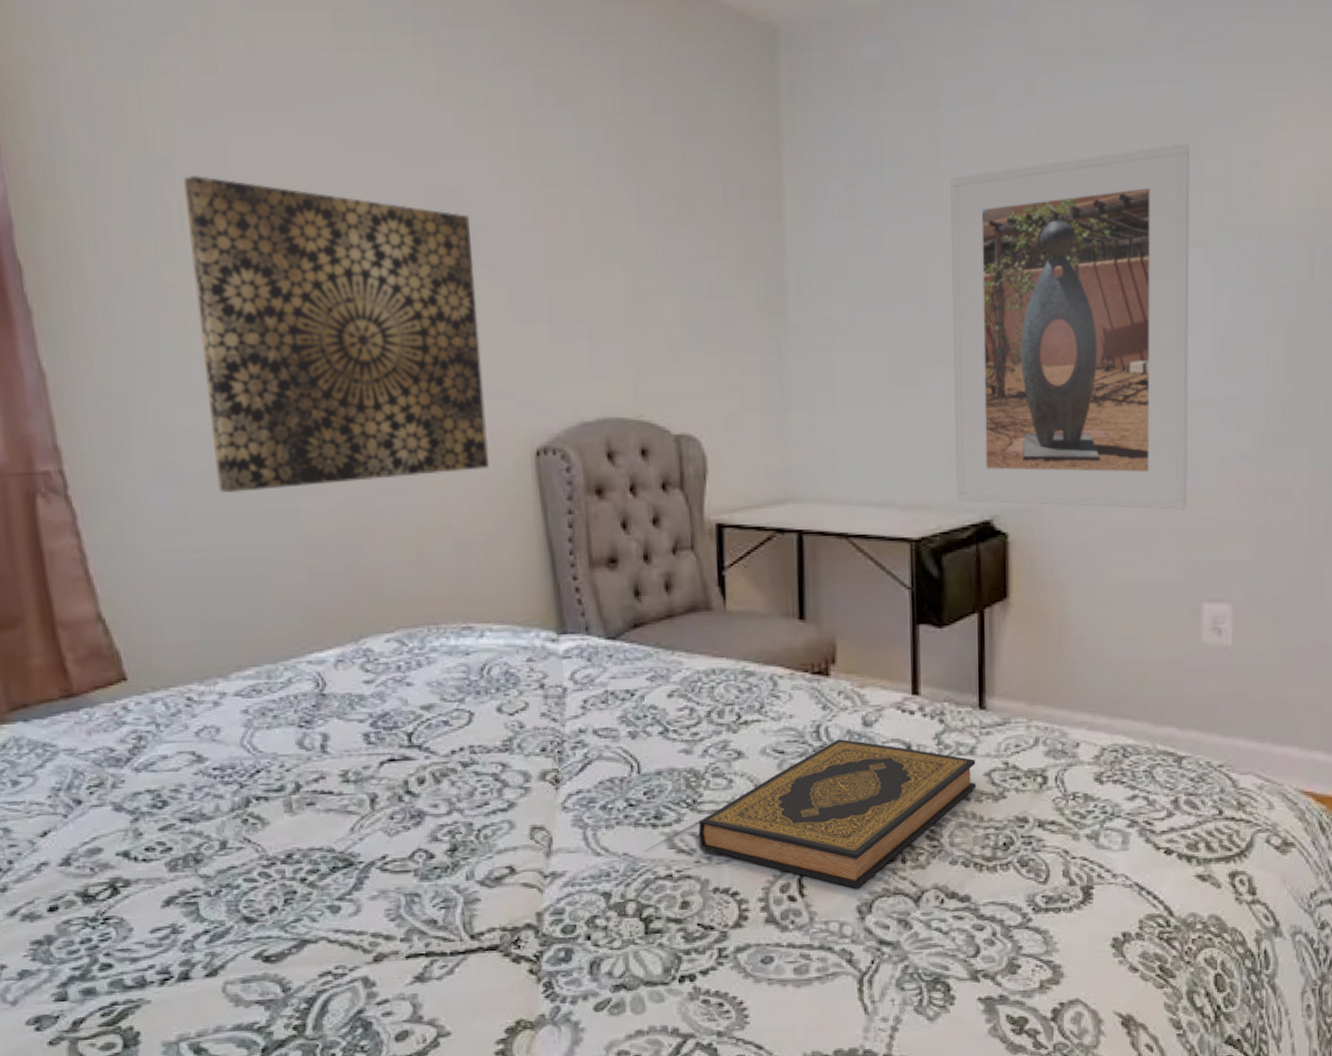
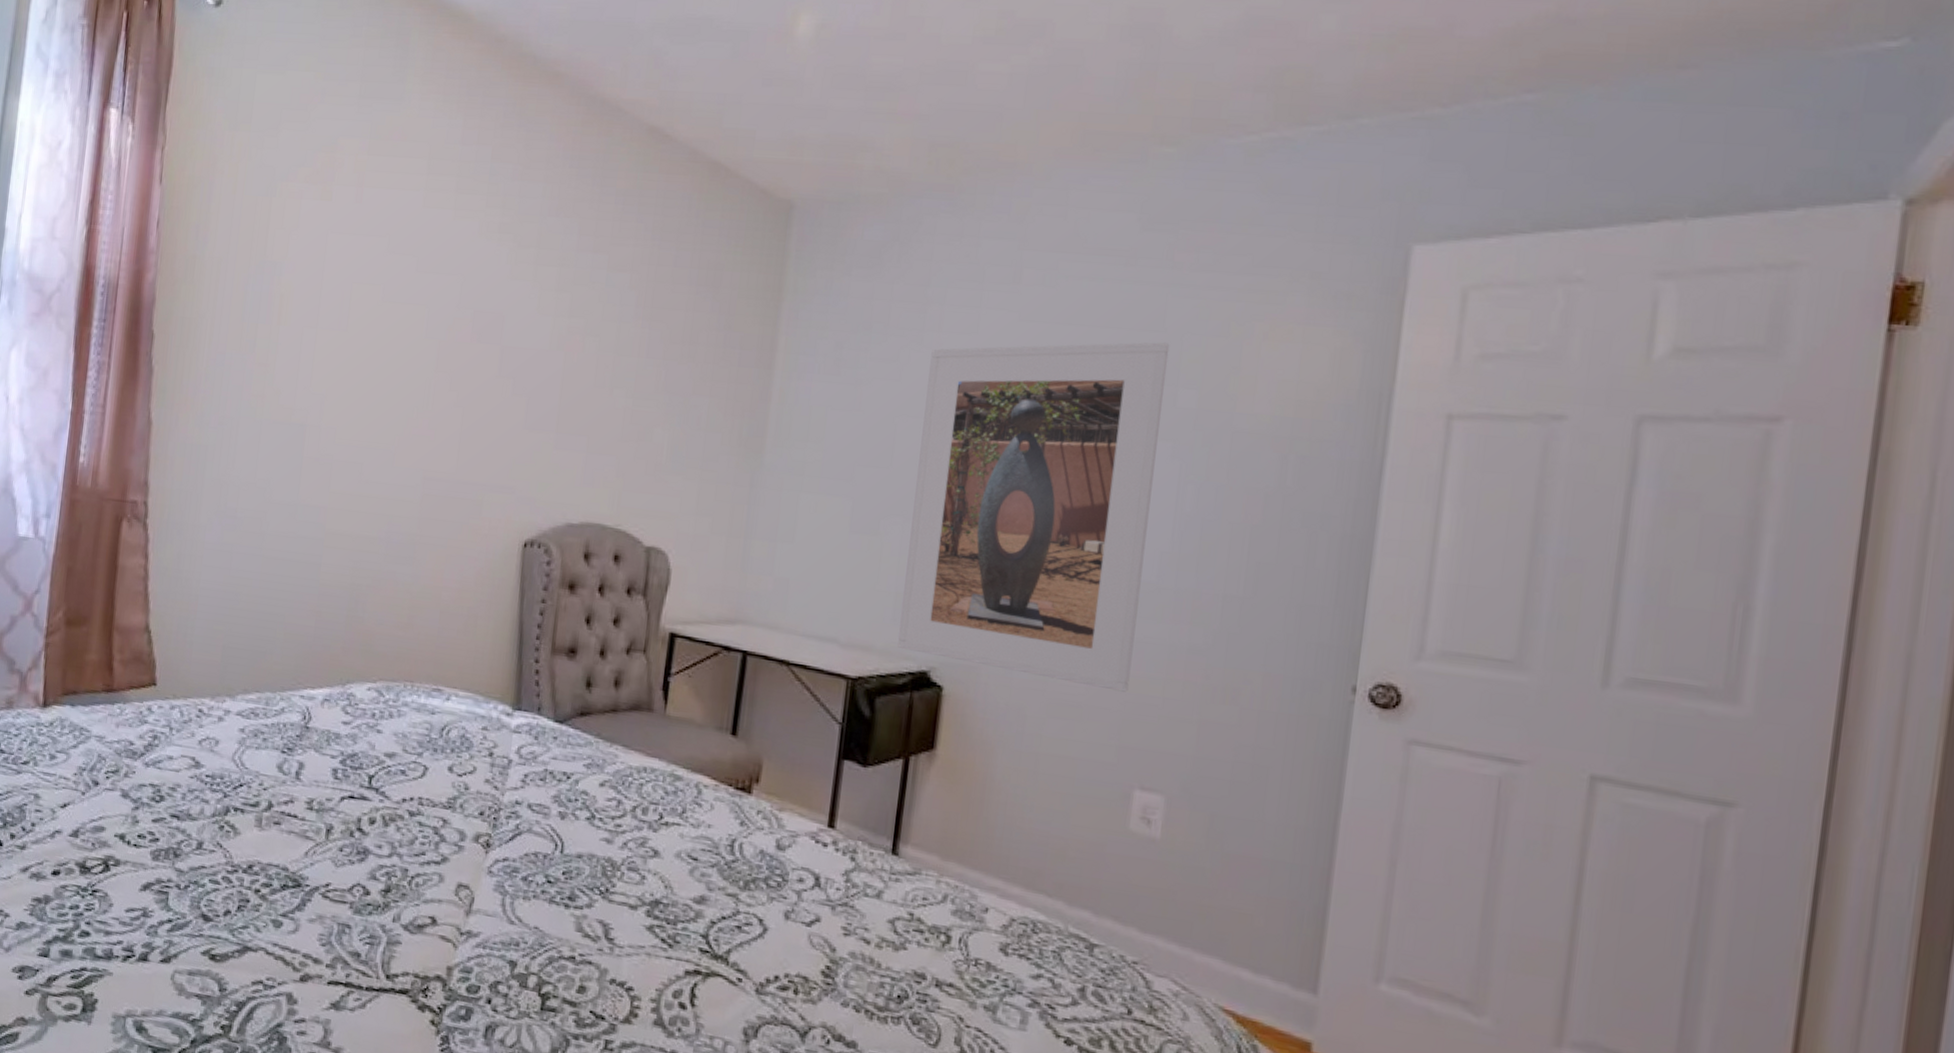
wall art: present [182,174,490,494] -> none [261,278,505,552]
hardback book: present [698,739,977,889] -> none [605,857,882,1010]

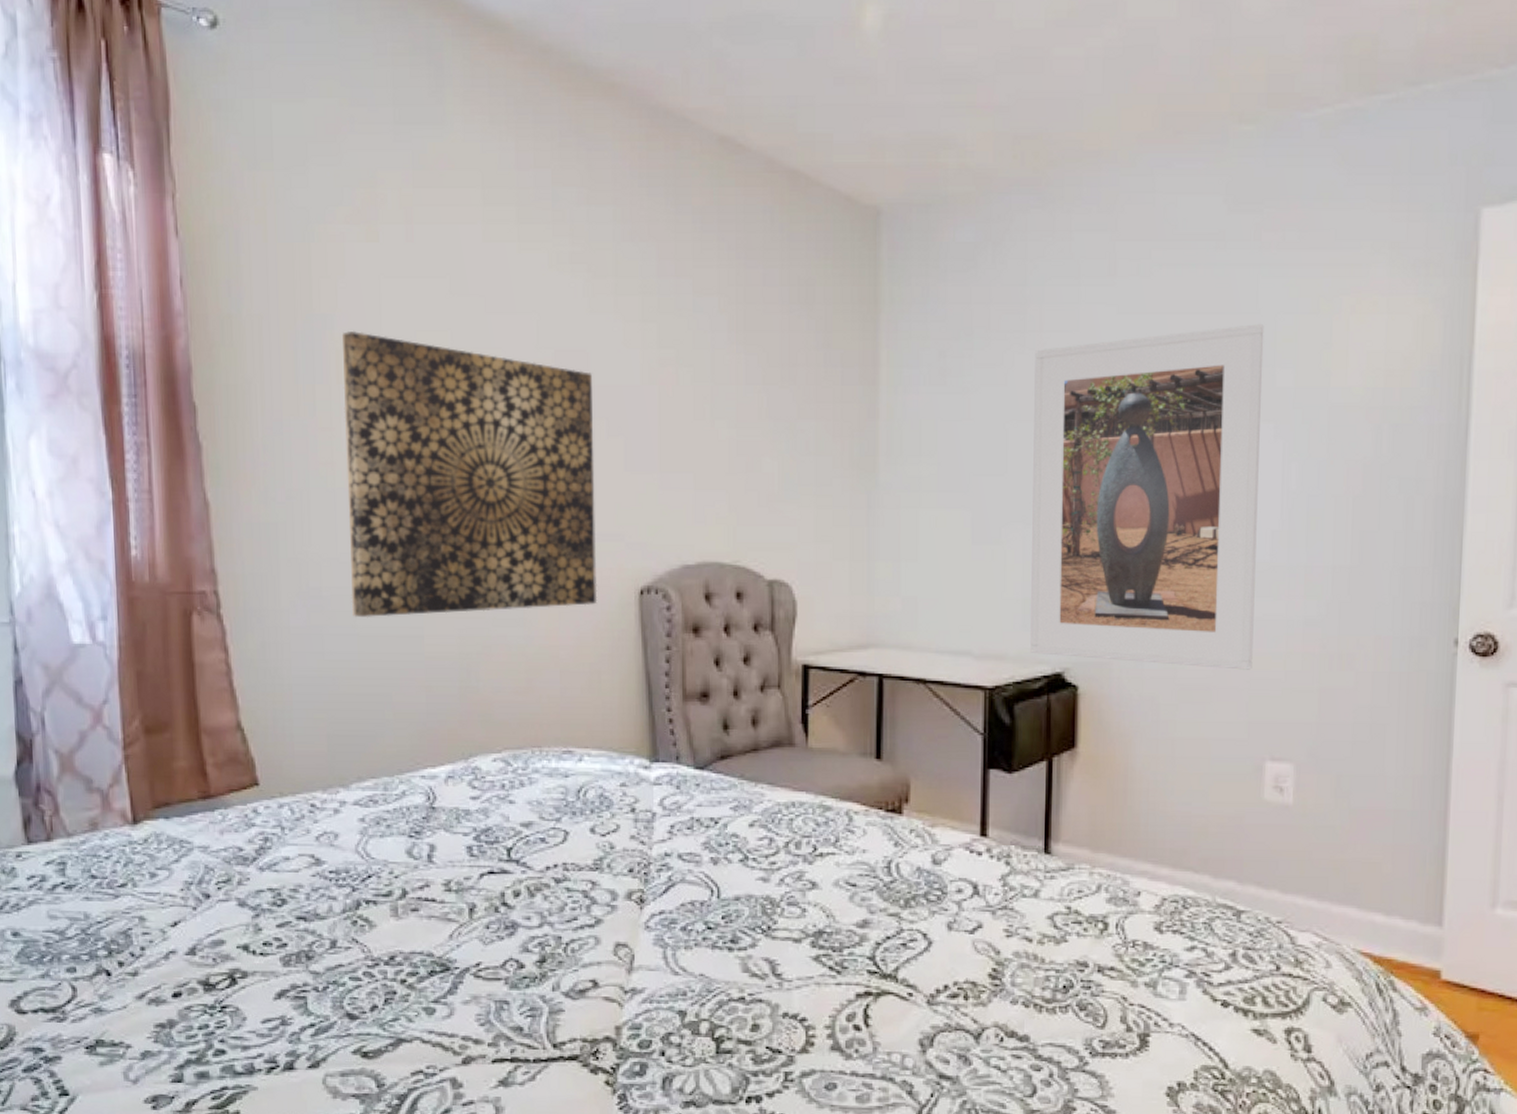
wall art: none [261,278,505,552] -> present [341,330,598,618]

